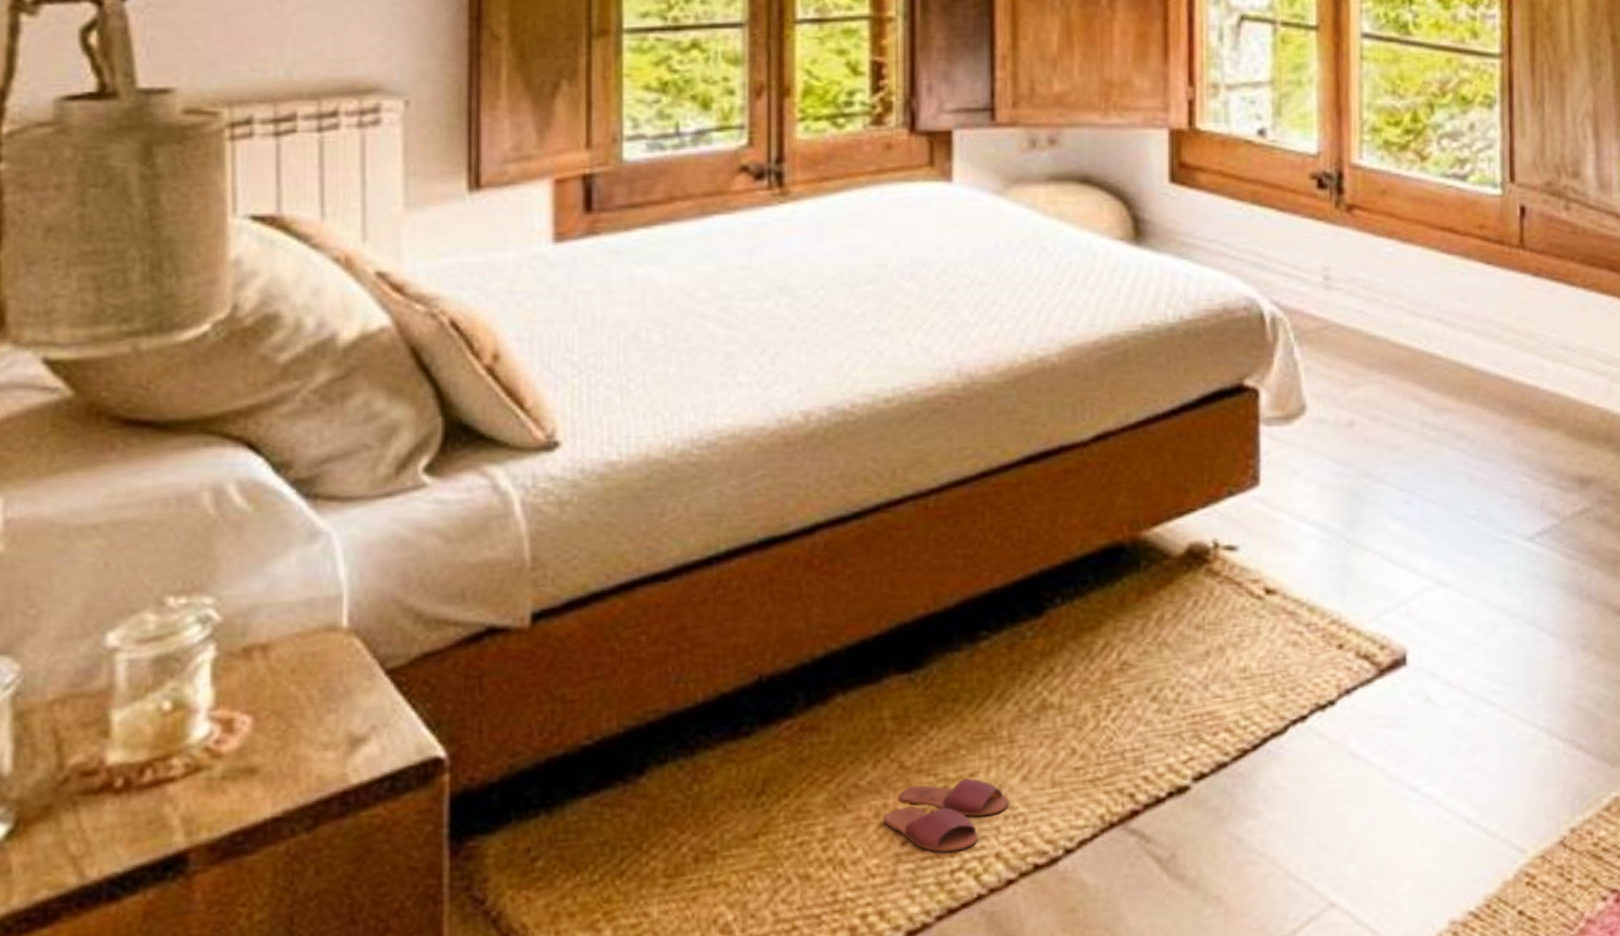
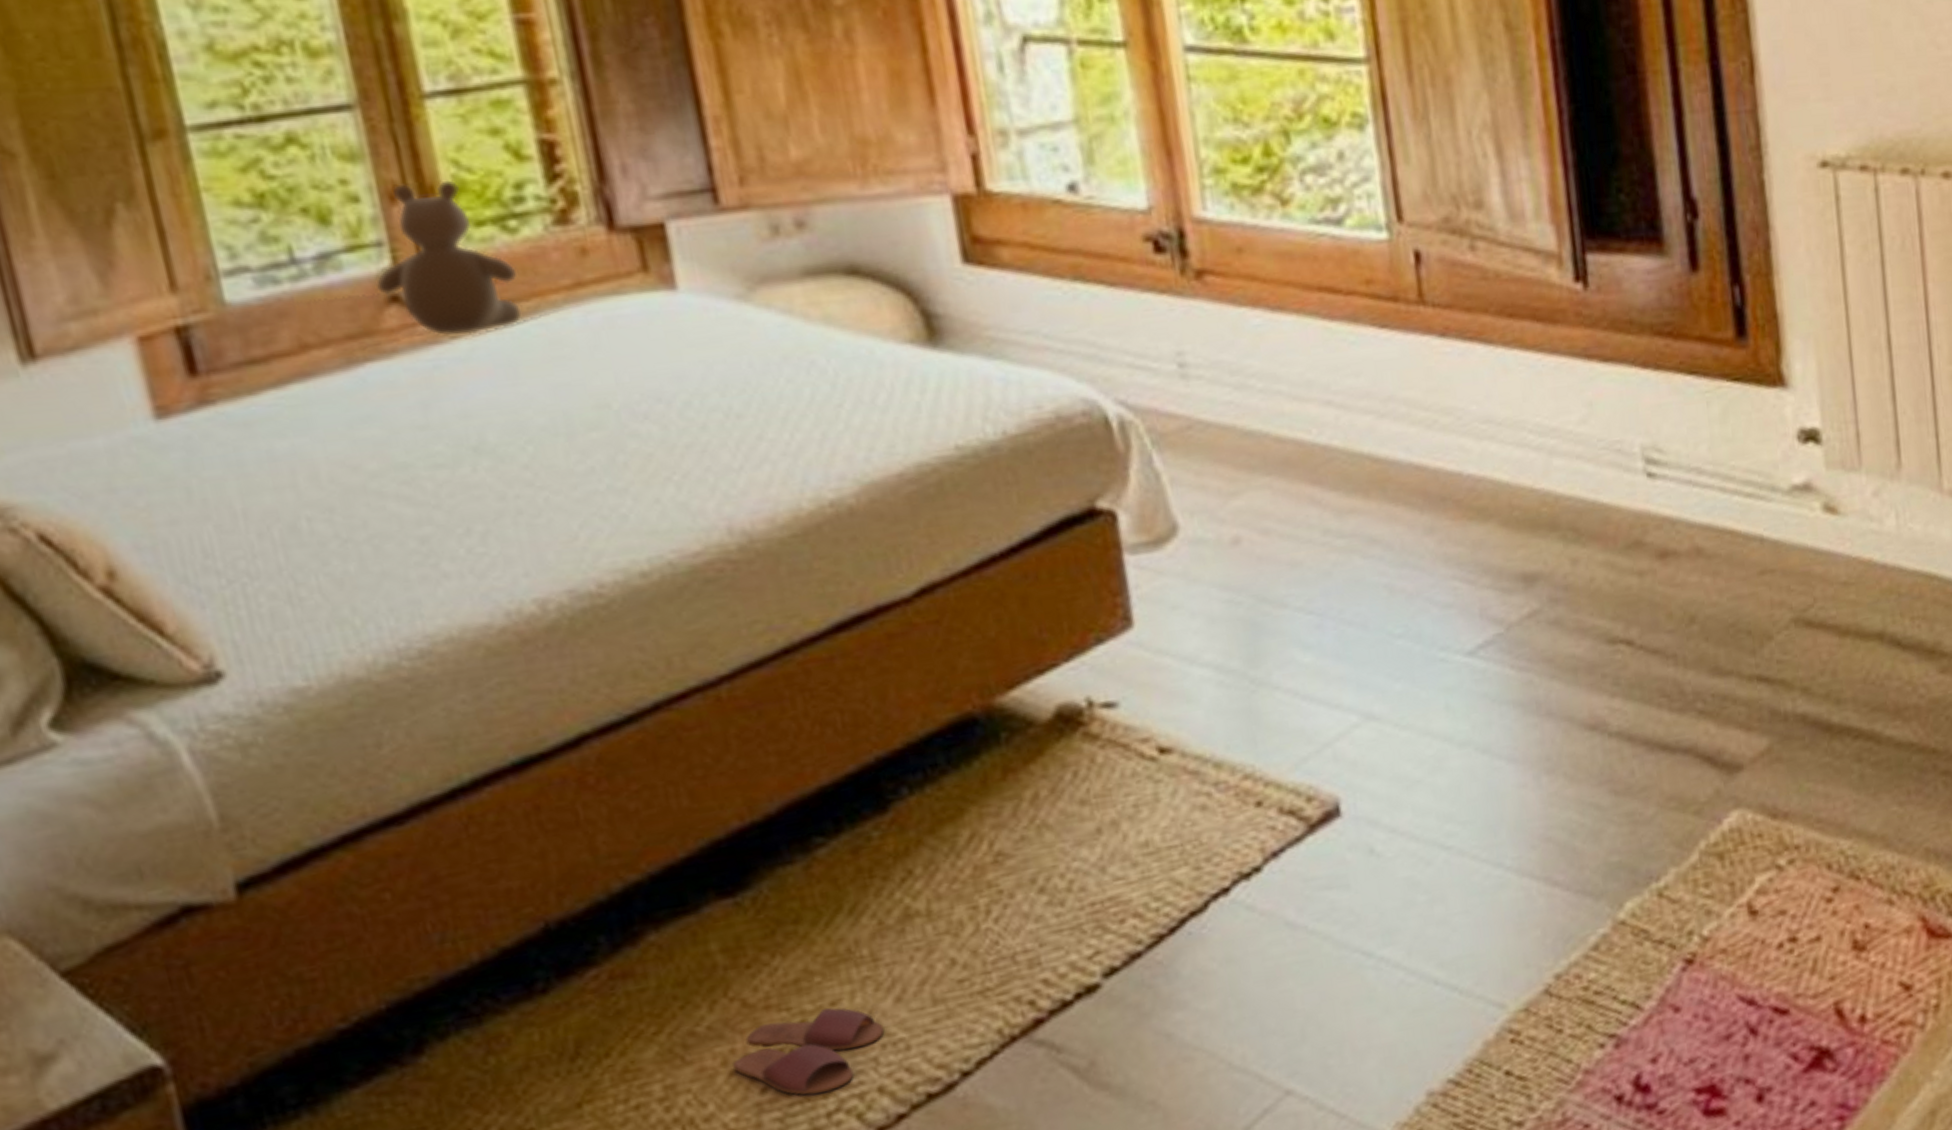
bear: none [732,84,837,201] -> present [375,179,523,336]

